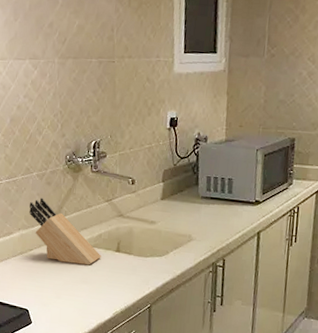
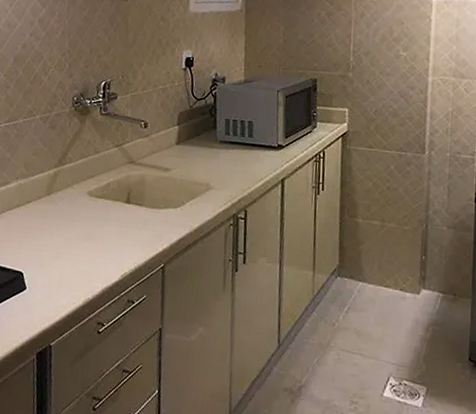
knife block: present [29,197,101,266] -> none [29,143,109,219]

